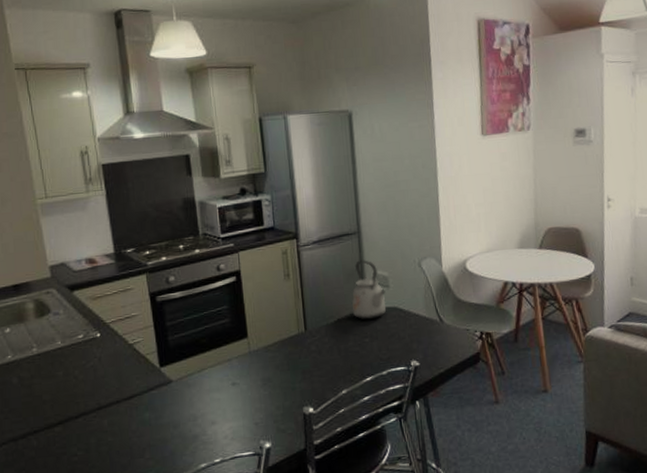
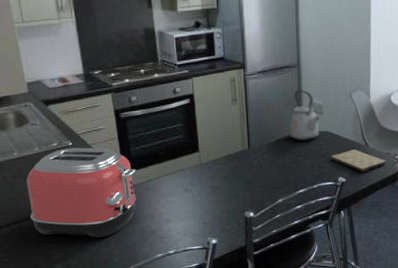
toaster: none [47,338,176,447] -> present [26,147,137,238]
cutting board: none [400,327,466,354] -> present [330,149,386,173]

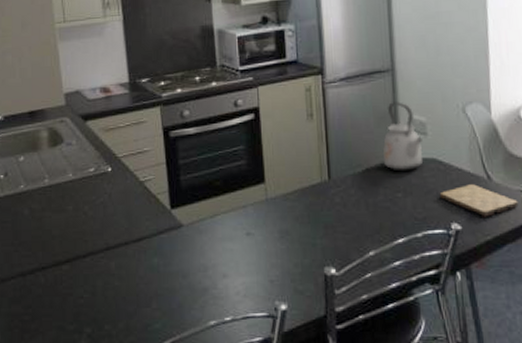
toaster: present [26,147,137,238] -> none [57,174,187,294]

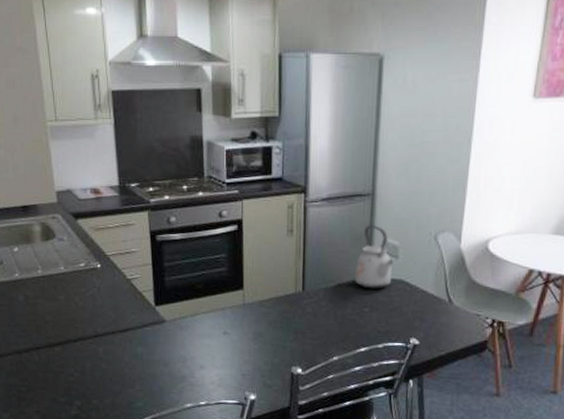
cutting board: present [439,184,519,217] -> none [403,305,474,335]

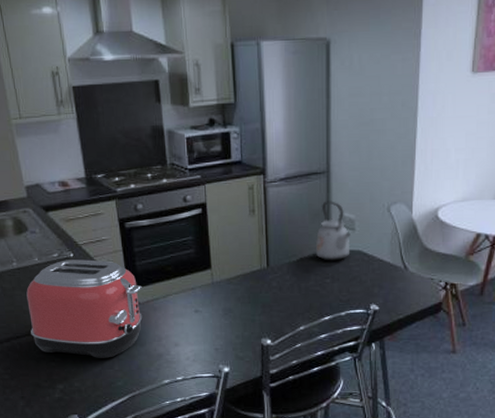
toaster: none [49,270,170,377] -> present [26,259,143,358]

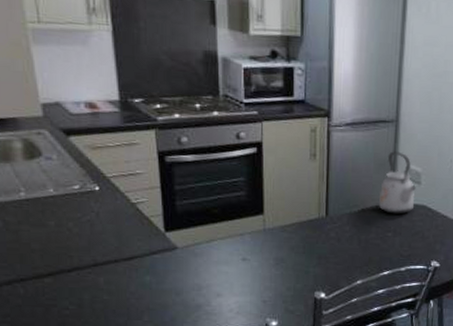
toaster: present [26,259,143,358] -> none [36,193,182,308]

